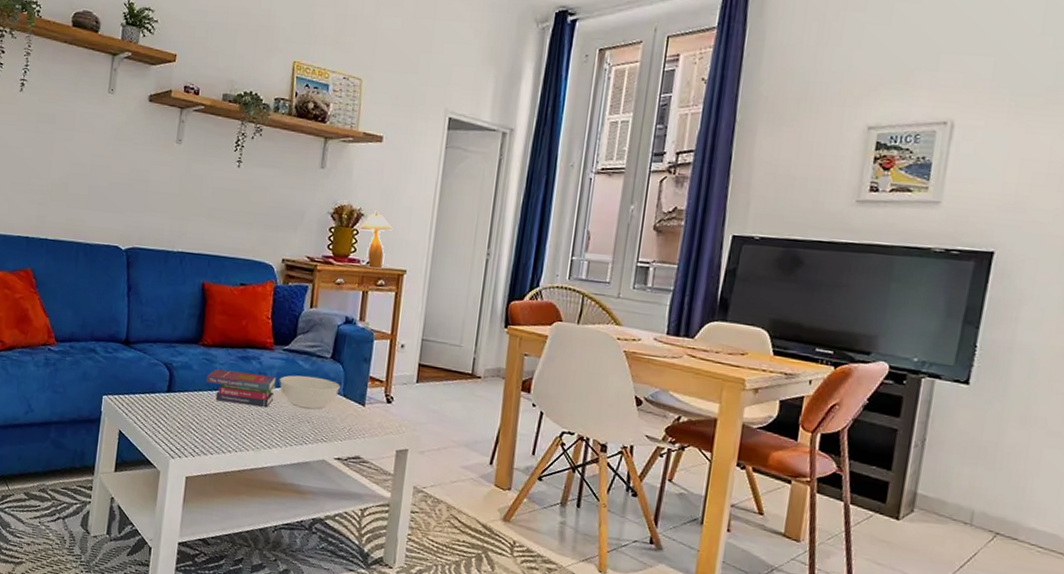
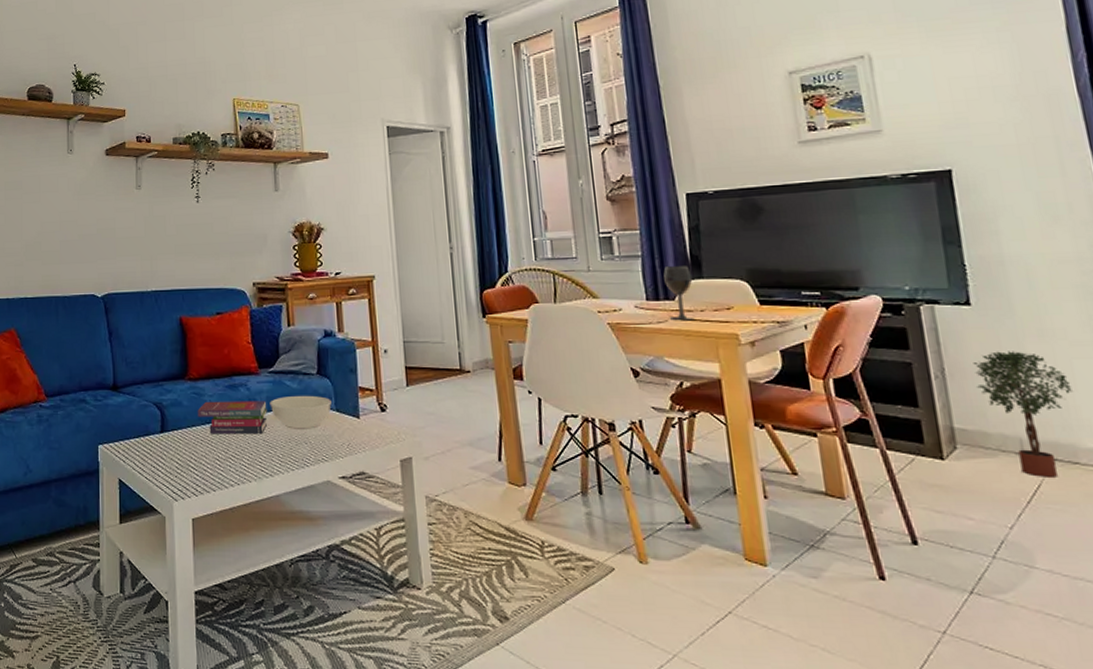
table lamp: present [360,211,392,269] -> none [322,224,353,279]
wine glass: none [683,305,717,361] -> present [663,266,695,321]
potted tree: none [950,430,1035,549] -> present [973,351,1072,477]

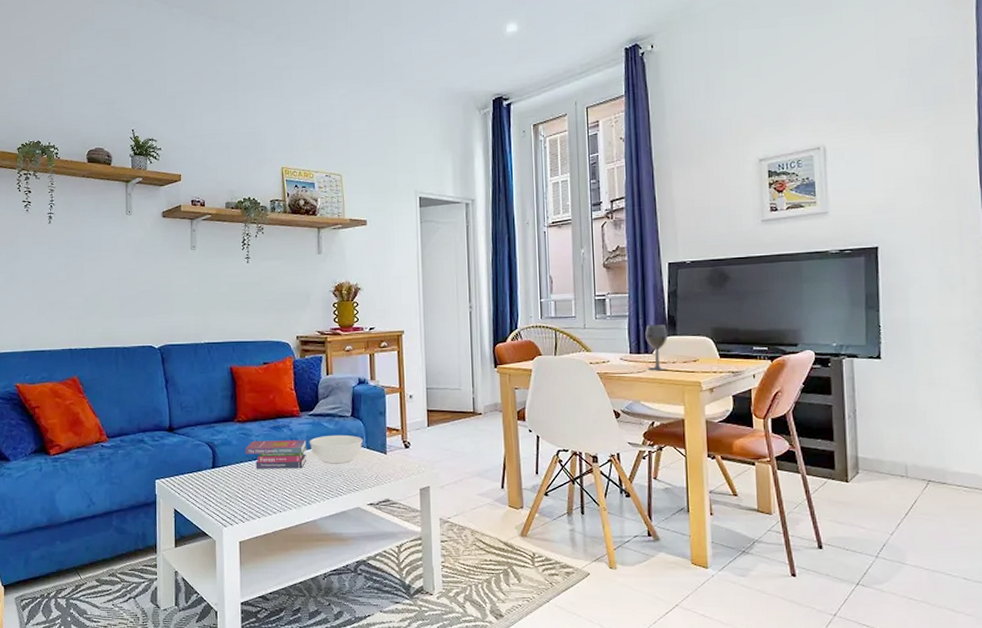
potted tree: present [973,351,1072,477] -> none [878,396,948,495]

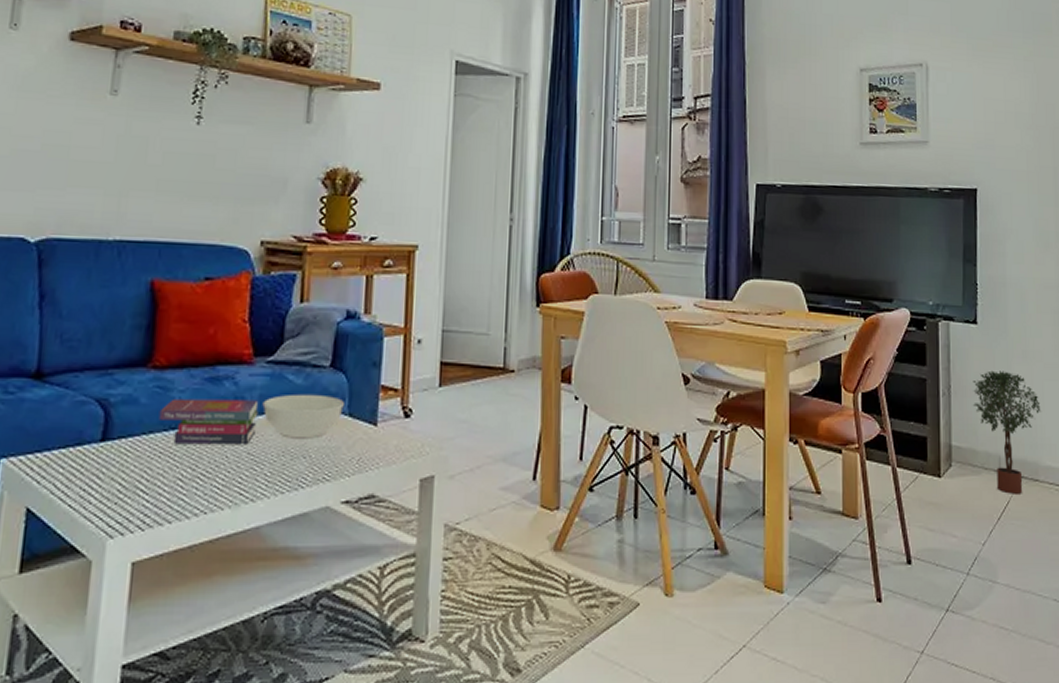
wine glass: present [645,325,669,371] -> none [725,262,752,324]
potted tree: none [878,396,948,495] -> present [973,370,1041,494]

